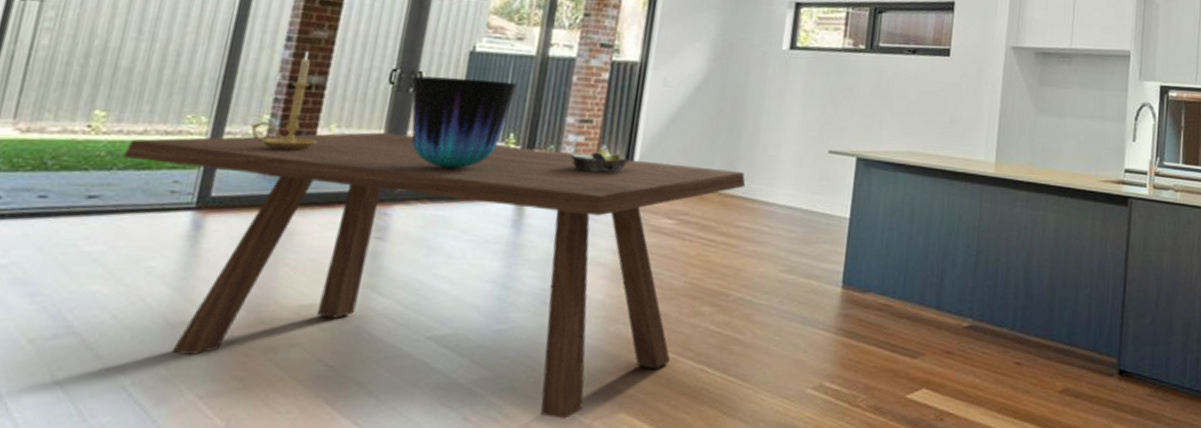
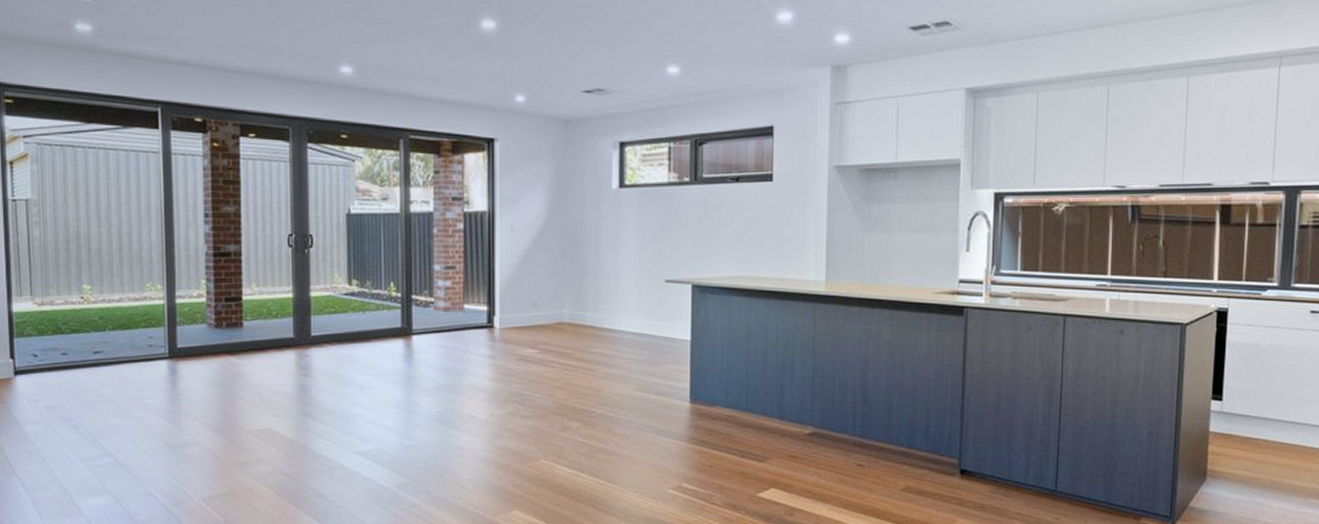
dining table: present [123,132,746,419] -> none [110,289,594,515]
candle holder: present [251,52,317,151] -> none [194,225,244,308]
vase: present [411,75,518,169] -> none [306,237,389,316]
decorative bowl: present [569,143,633,173] -> none [441,286,494,313]

